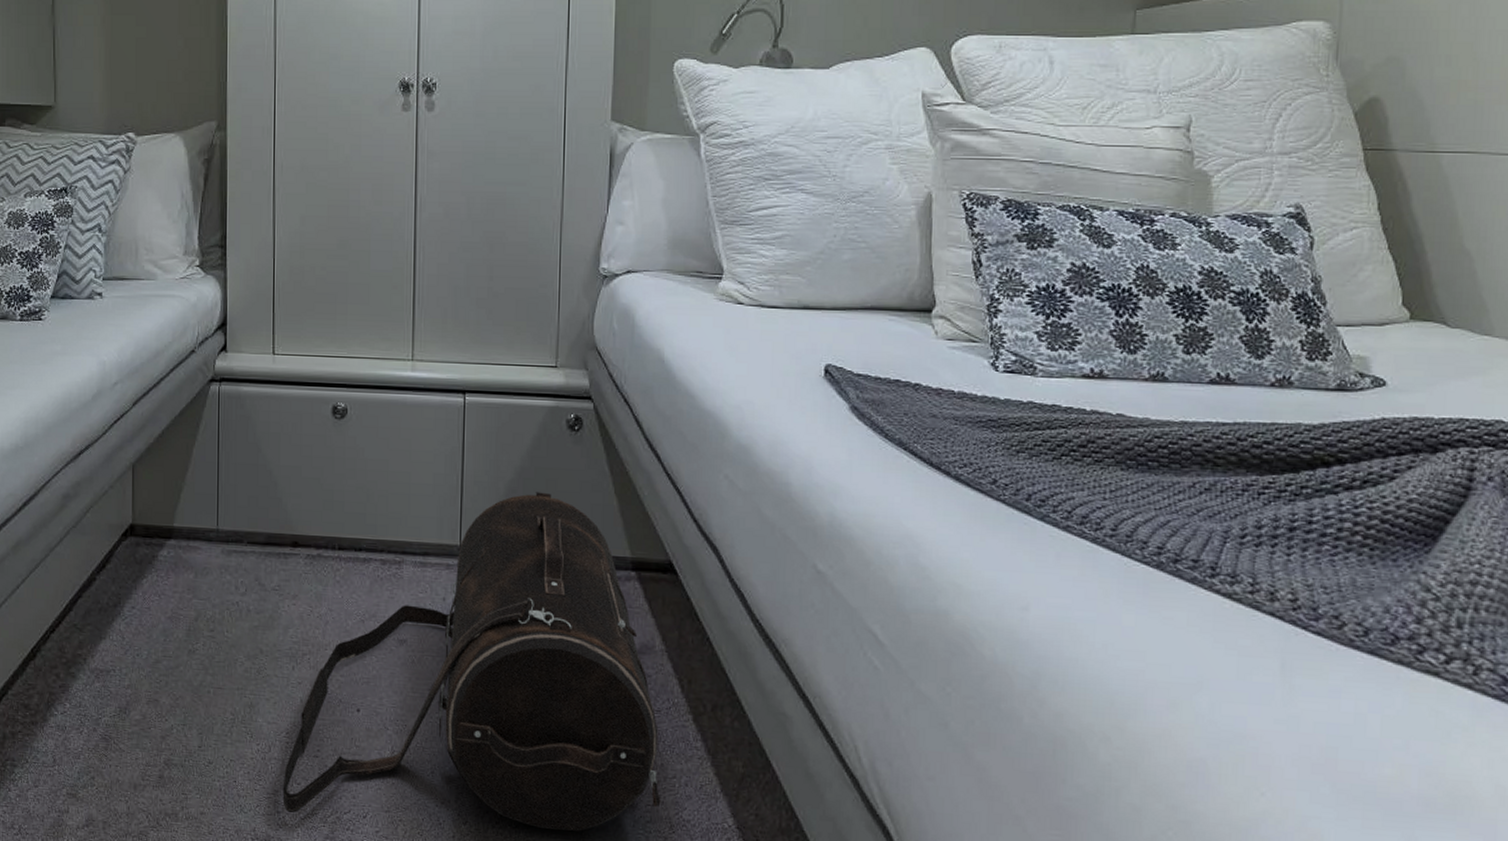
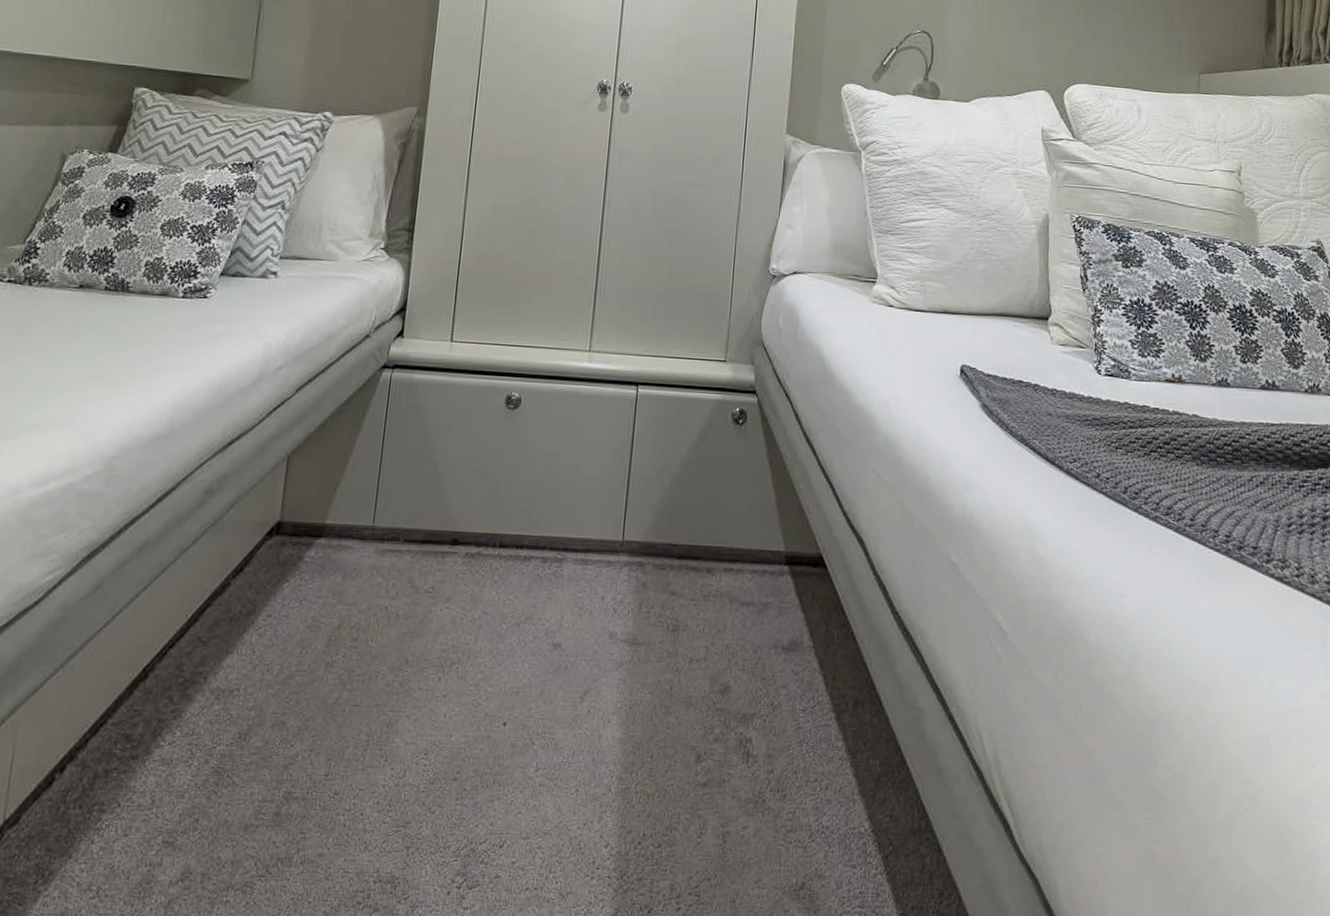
duffel bag: present [282,492,661,831] -> none [413,485,803,848]

